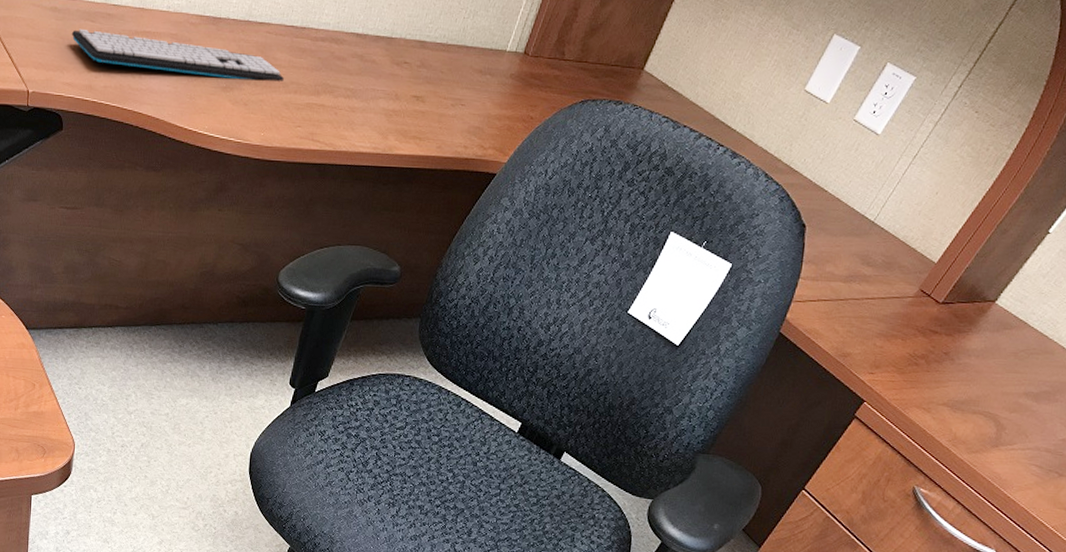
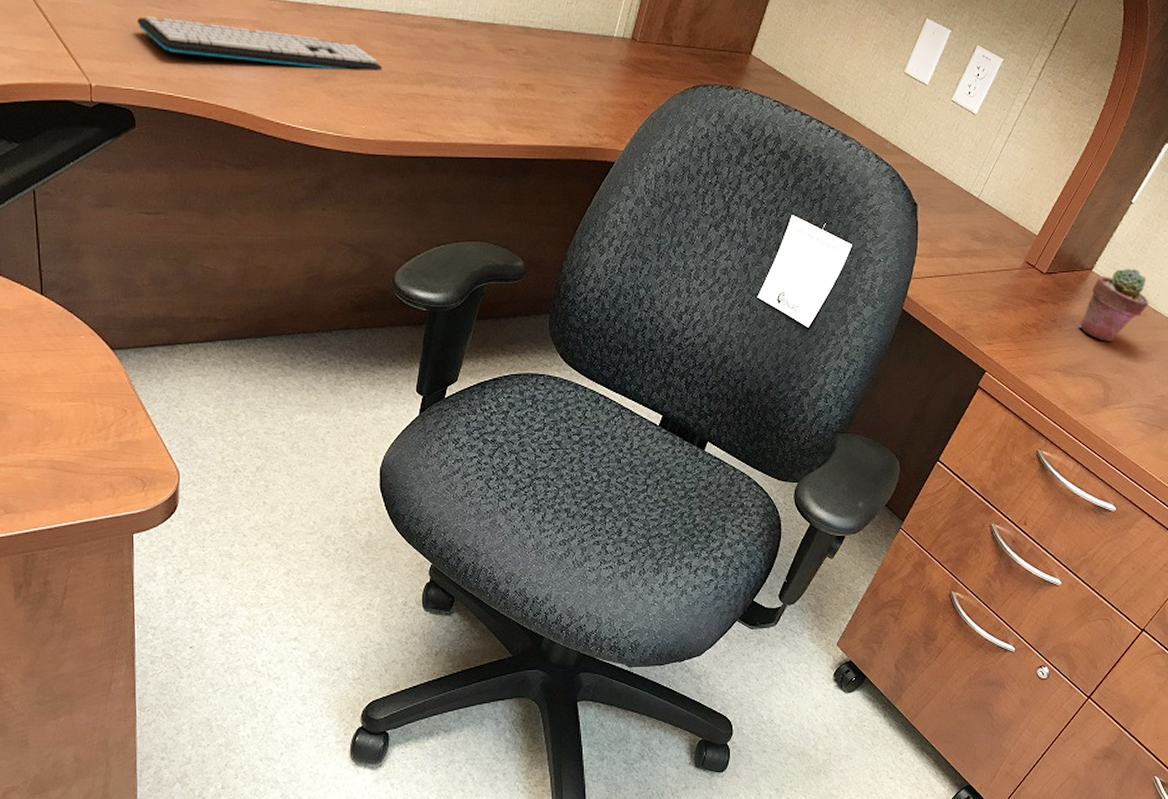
potted succulent: none [973,302,1059,379] -> present [1078,268,1149,341]

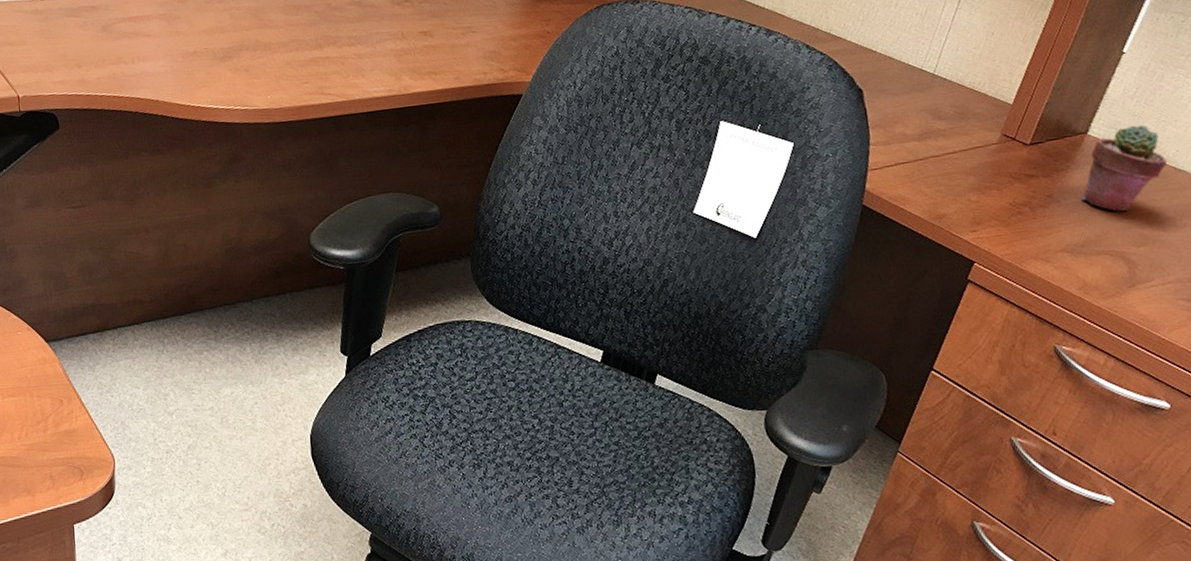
keyboard: present [136,15,382,71] -> none [56,20,283,56]

